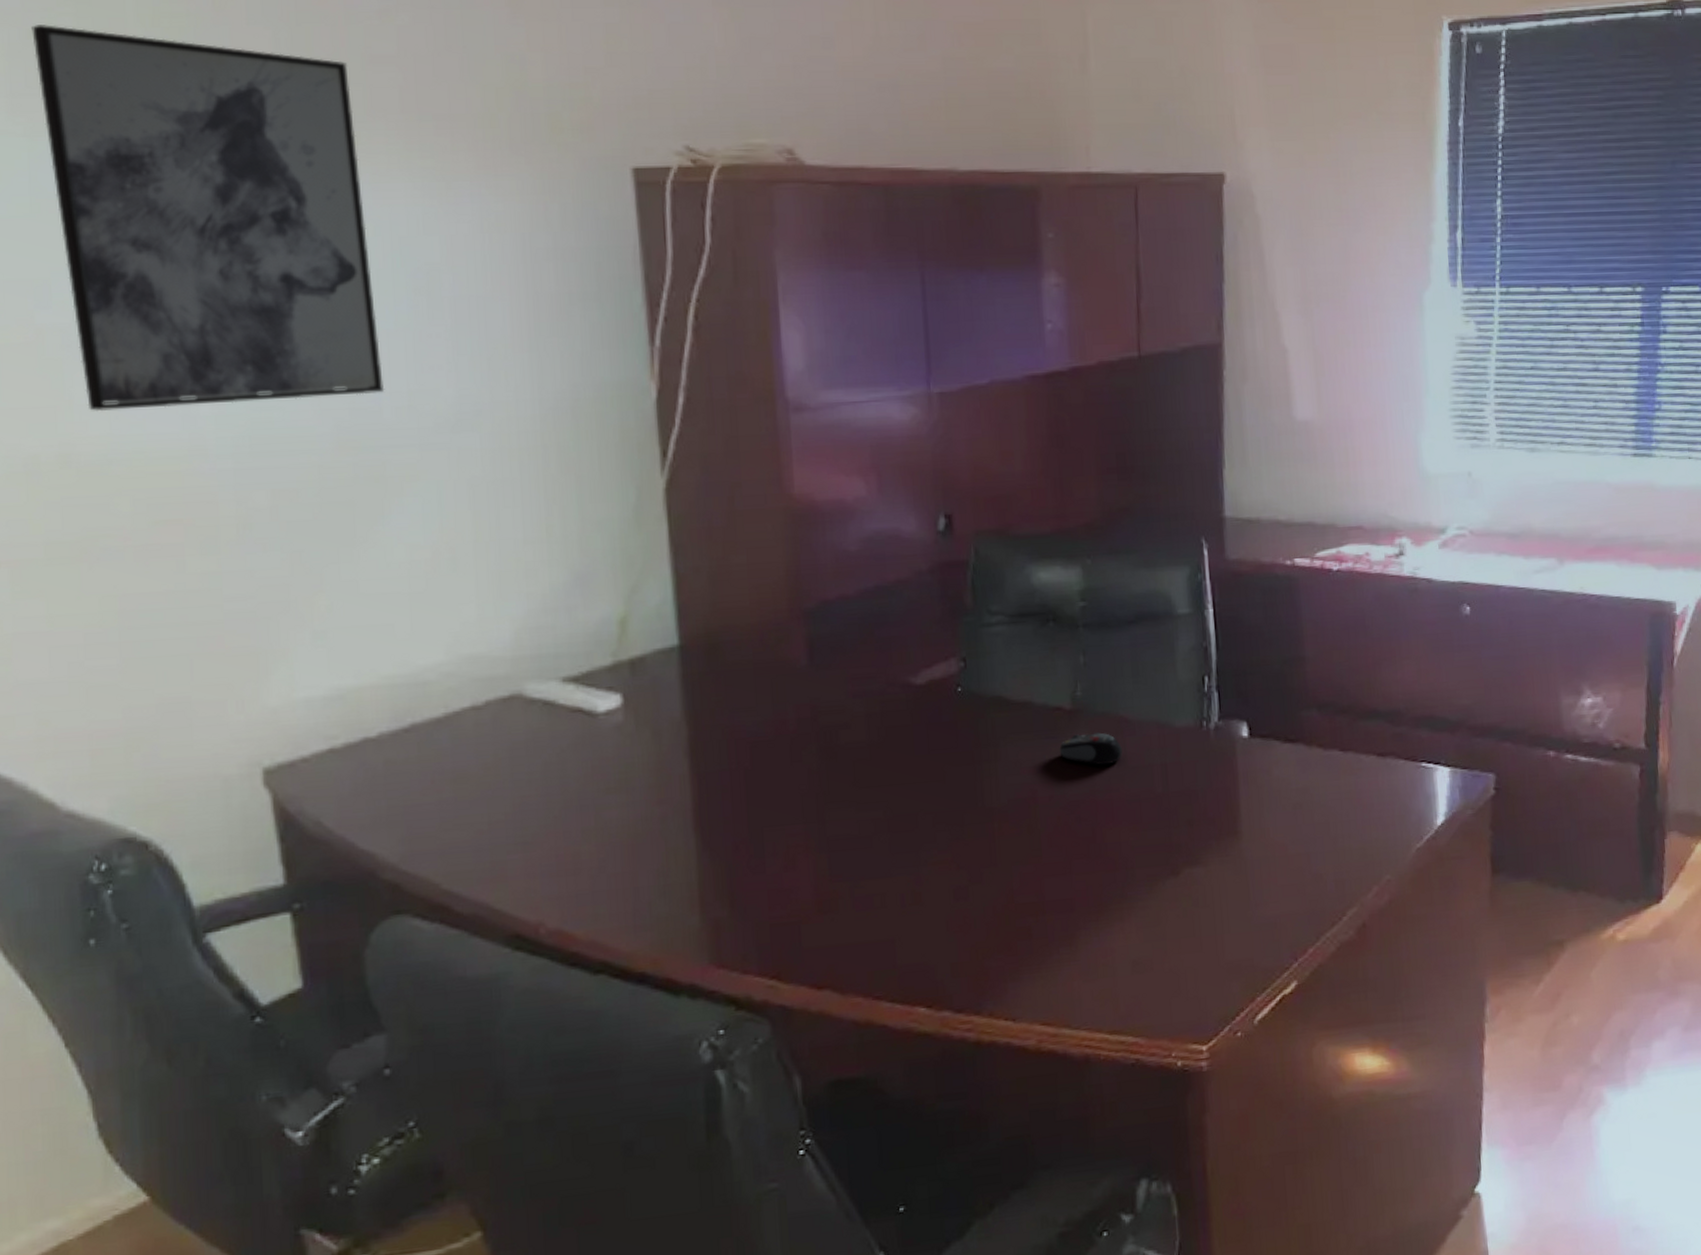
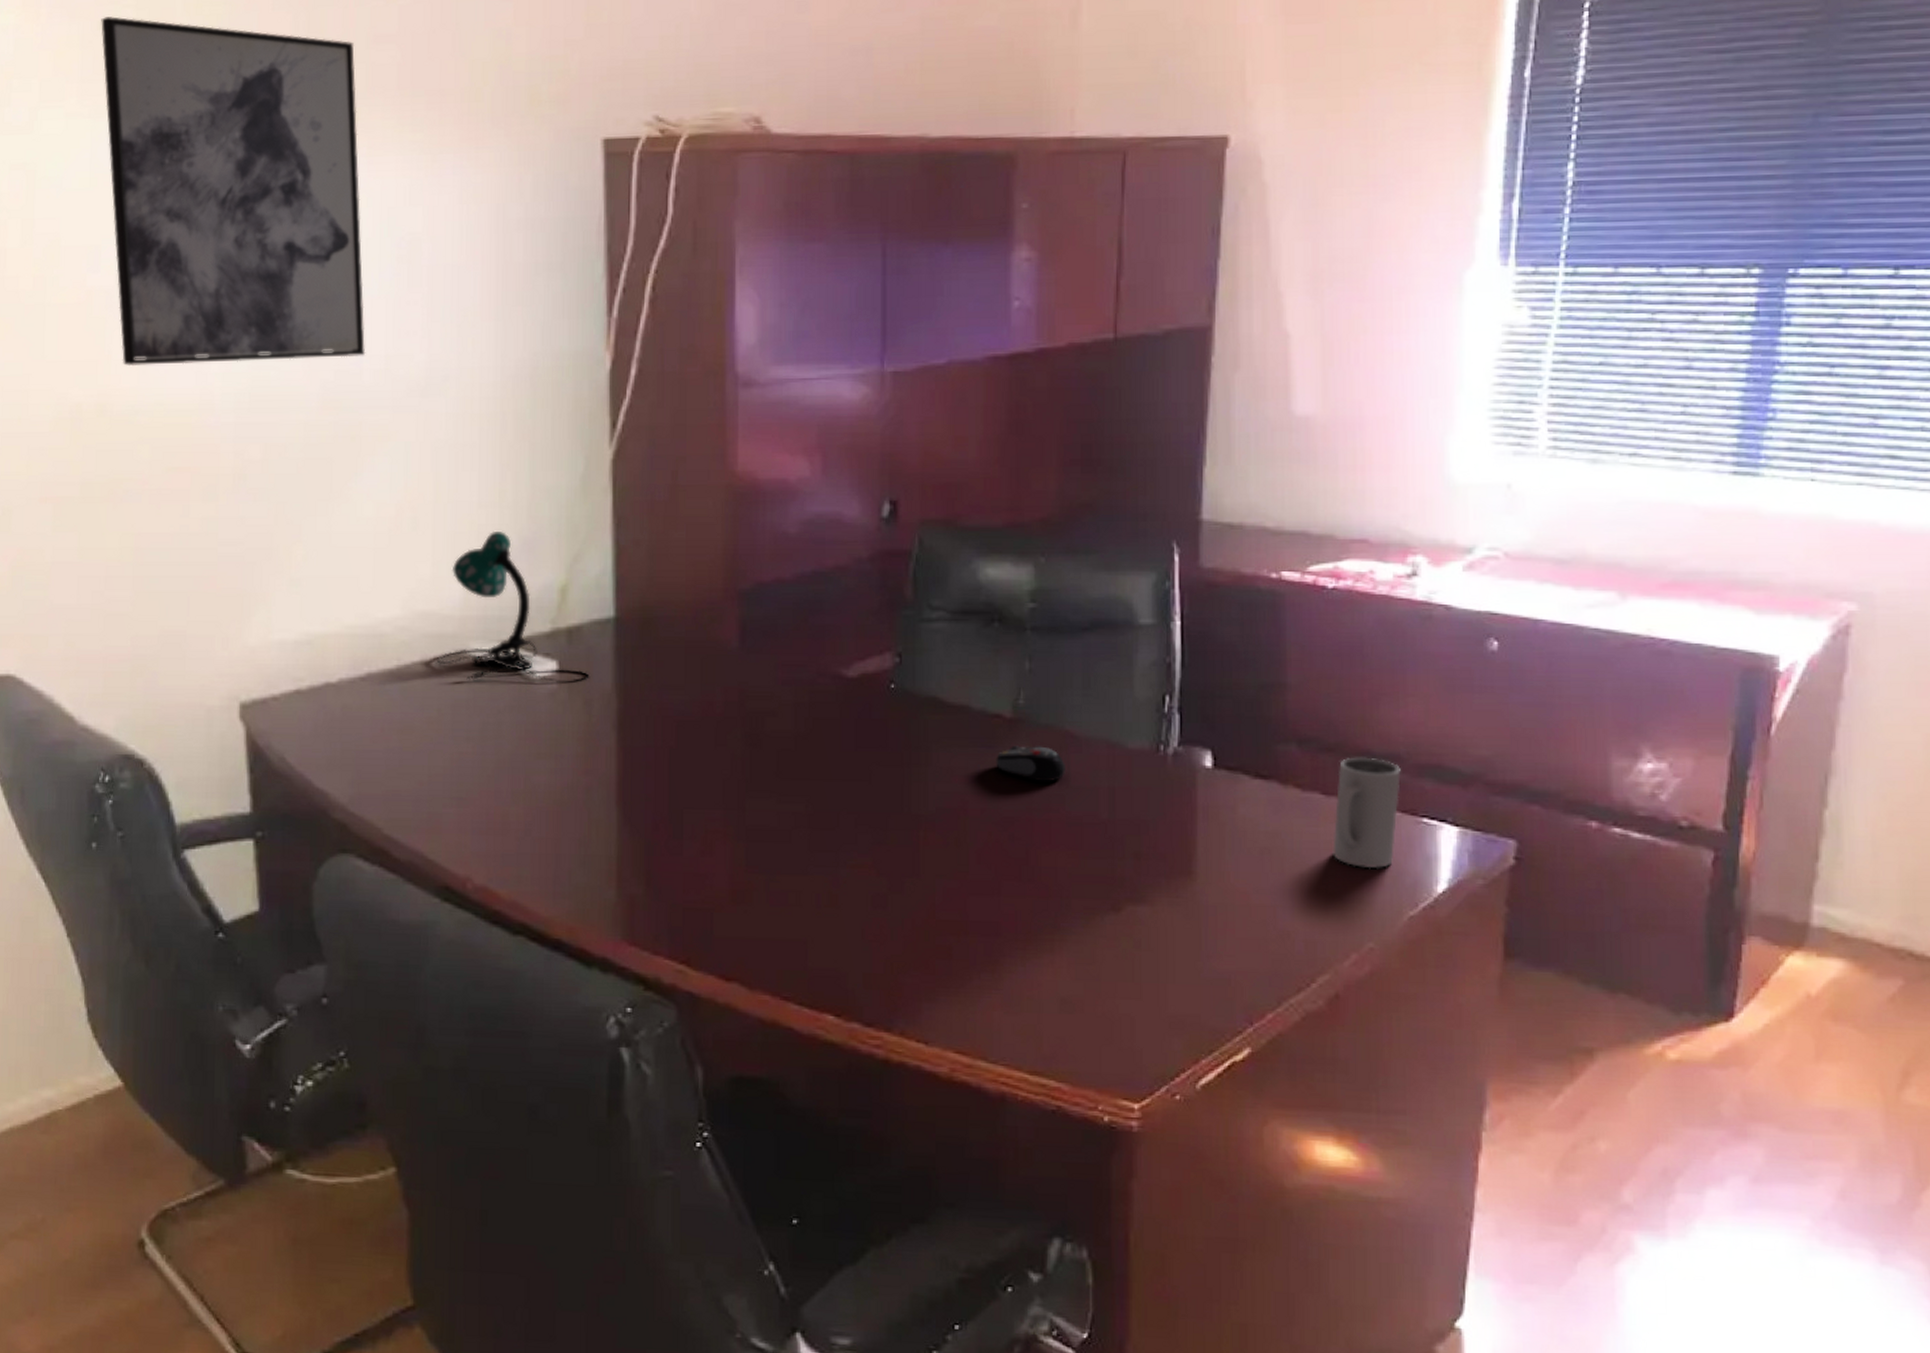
desk lamp: none [488,566,658,721] -> present [436,530,591,682]
mug: none [1352,715,1402,812] -> present [1333,758,1401,869]

